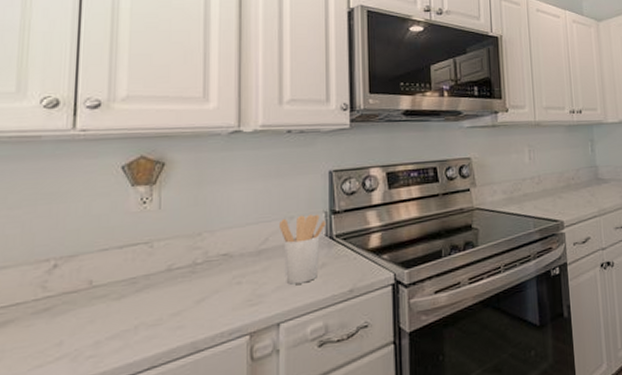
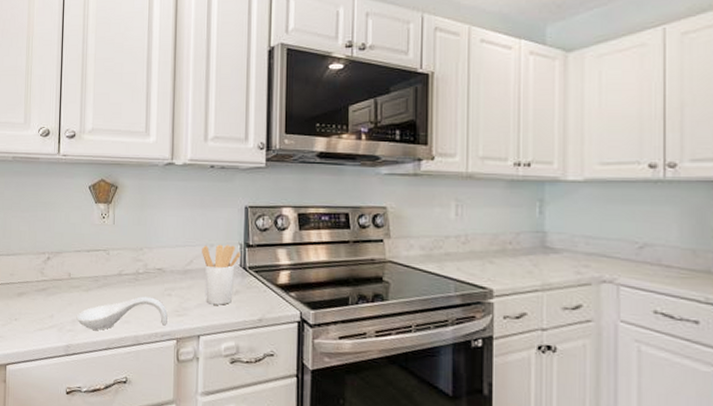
spoon rest: none [101,290,237,349] -> present [76,296,168,330]

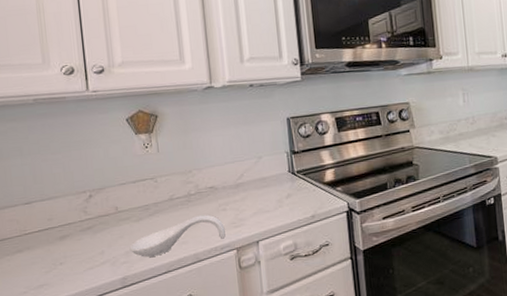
utensil holder: present [202,244,241,305] -> none [251,154,288,211]

